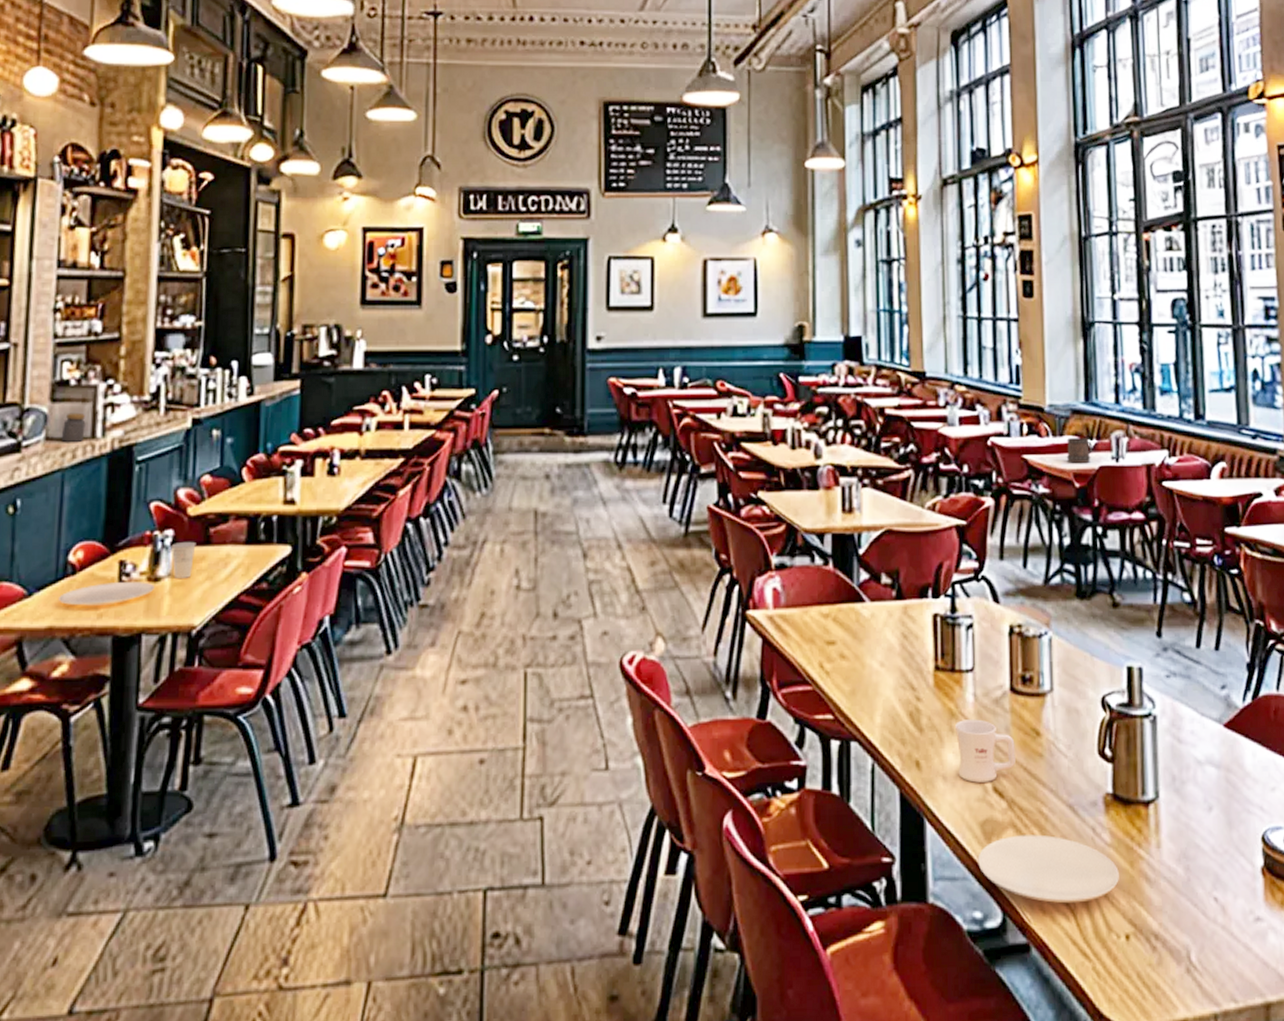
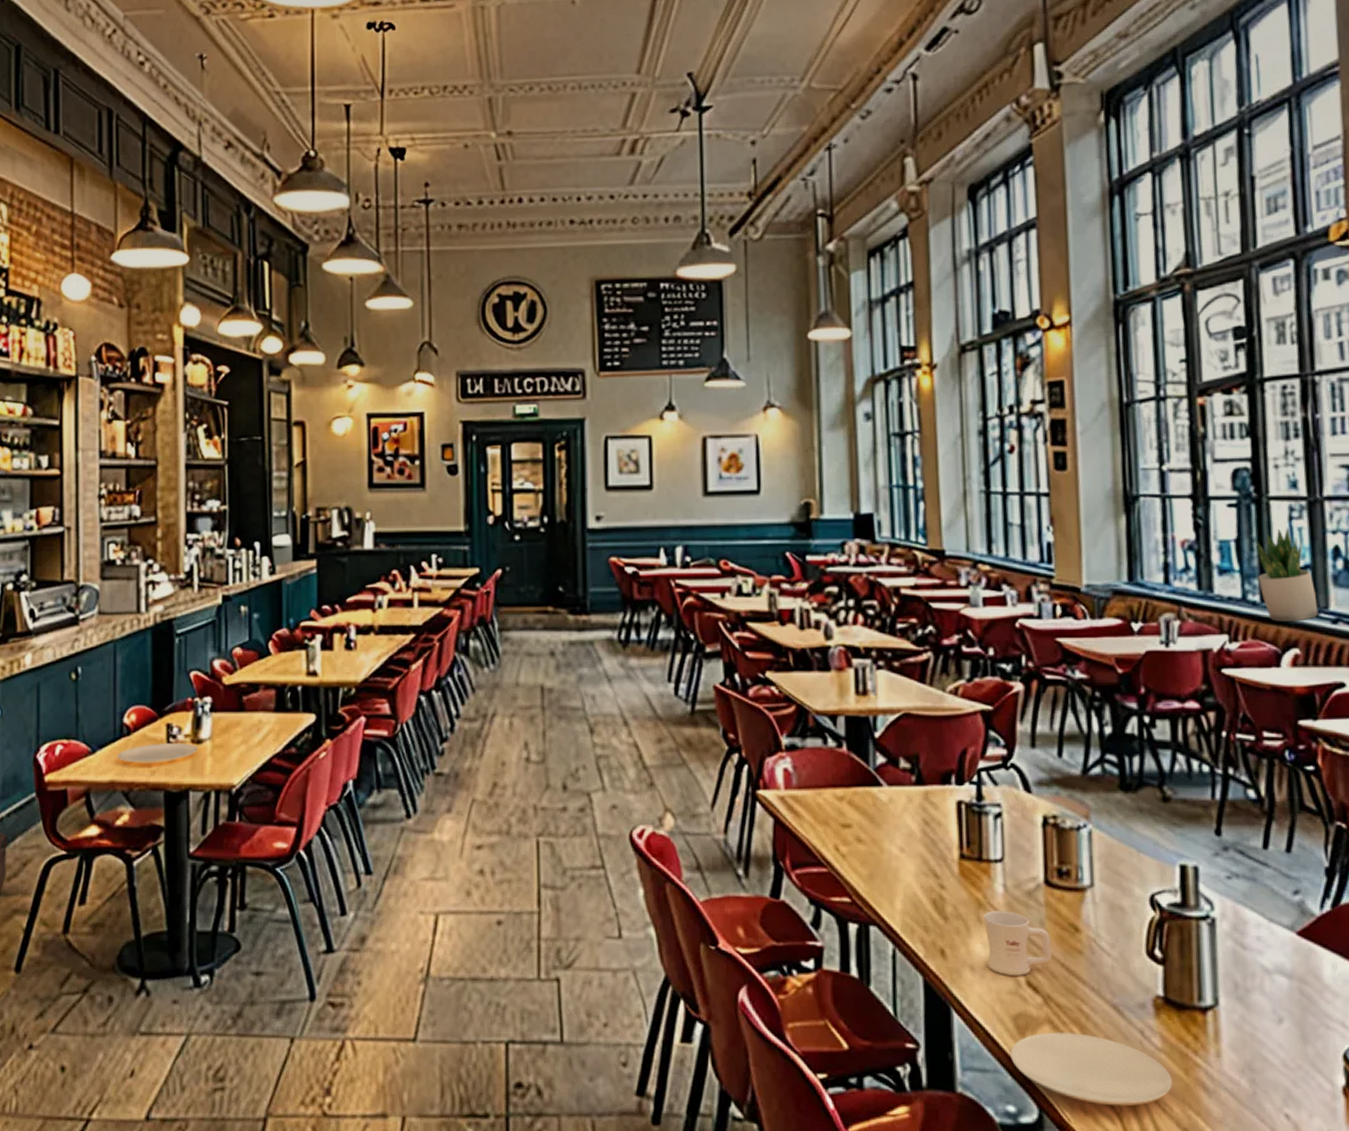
jar: present [61,412,86,443] -> none [111,589,131,617]
cup: present [171,541,196,580] -> none [210,708,232,743]
beer mug: present [1066,437,1092,463] -> none [1106,619,1137,647]
planter: none [1189,353,1241,438] -> present [1254,528,1318,622]

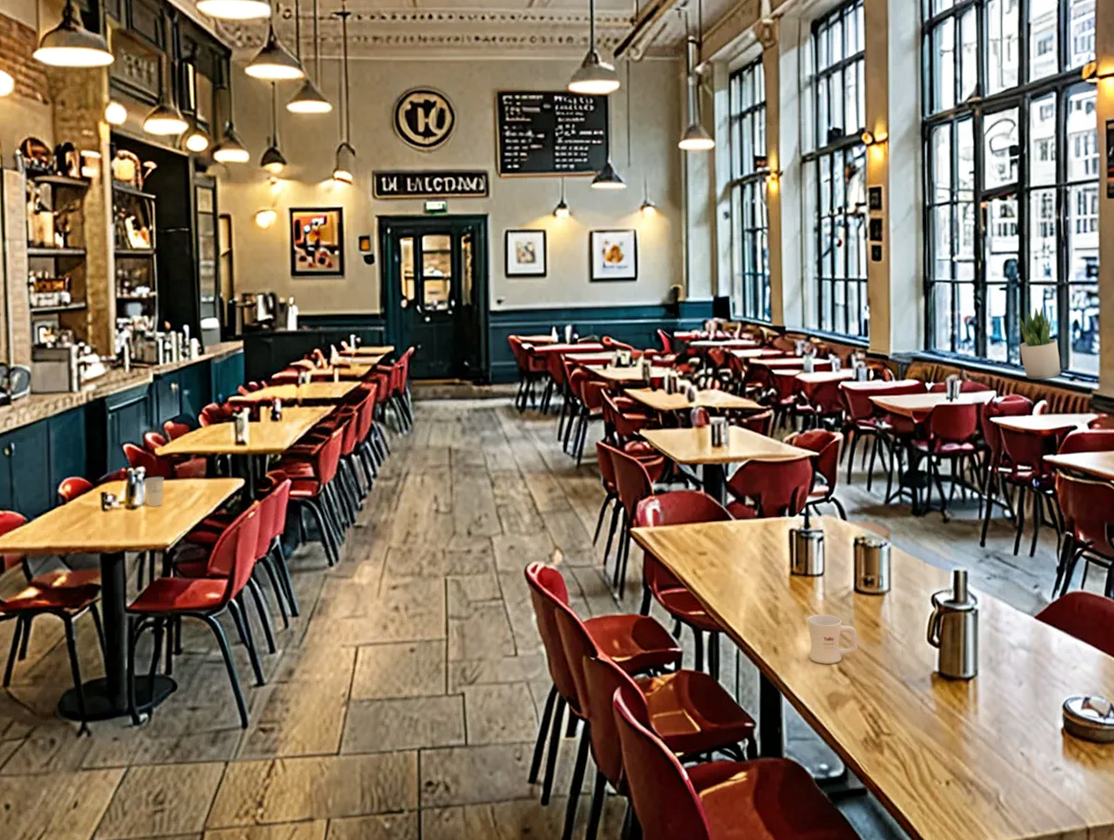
plate: present [117,743,198,764] -> none [53,509,132,530]
cup: none [210,708,232,743] -> present [143,476,164,508]
plate: present [1010,1032,1172,1107] -> none [825,704,942,758]

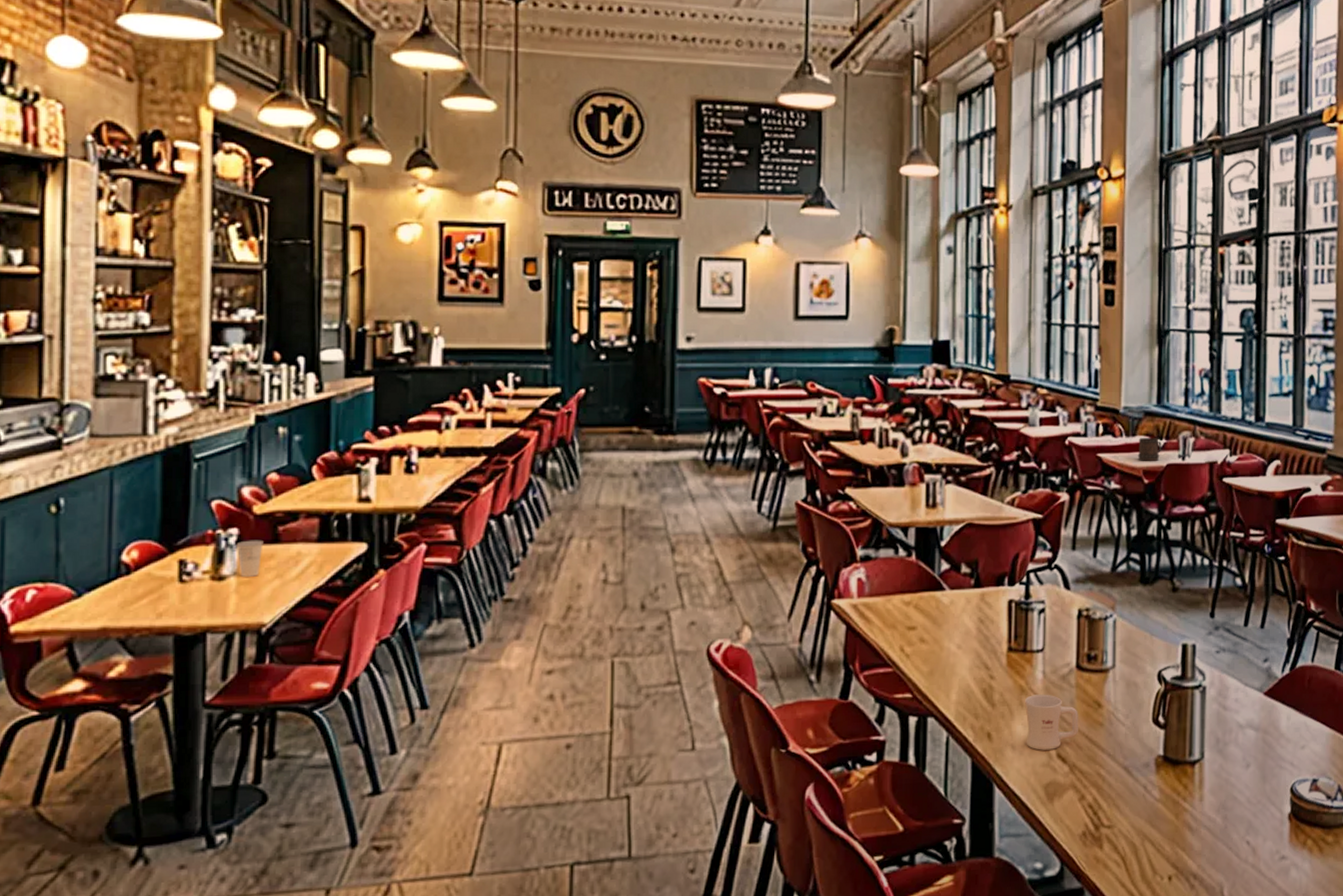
beer mug: none [907,380,930,403] -> present [1137,437,1161,461]
planter: present [1018,306,1061,380] -> none [1254,360,1296,438]

